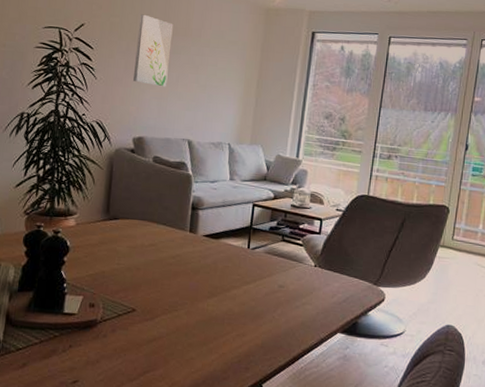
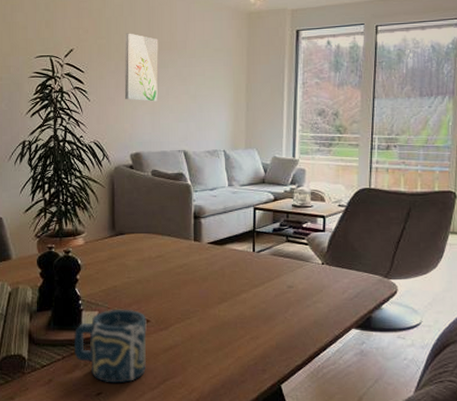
cup: none [53,295,133,372] -> present [73,309,147,384]

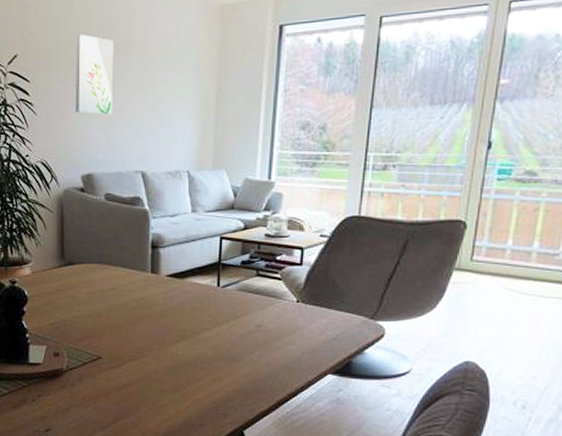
cup: present [73,309,147,384] -> none [20,343,98,421]

